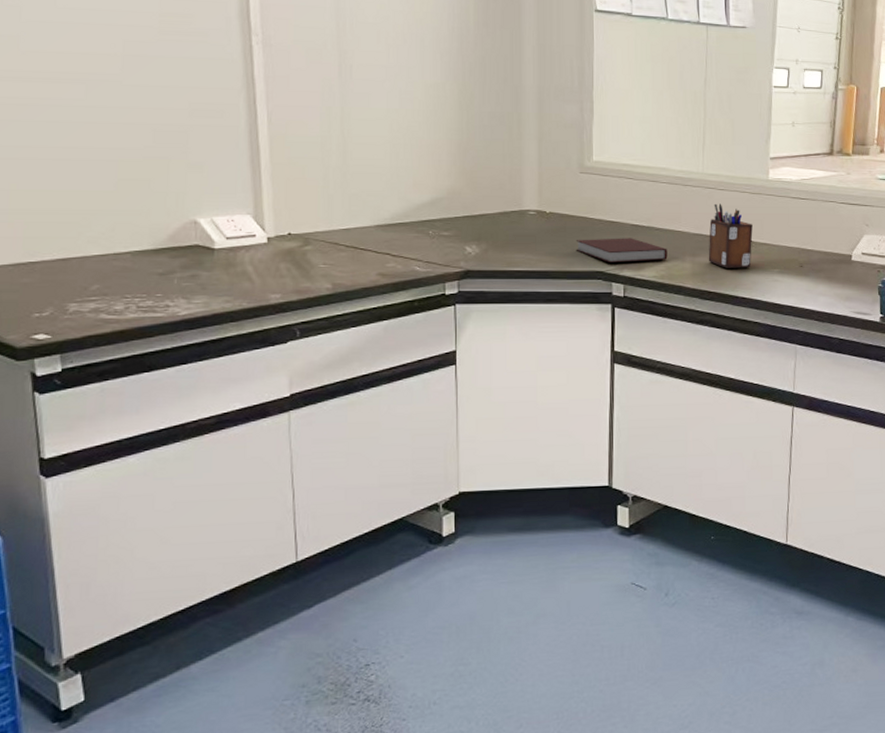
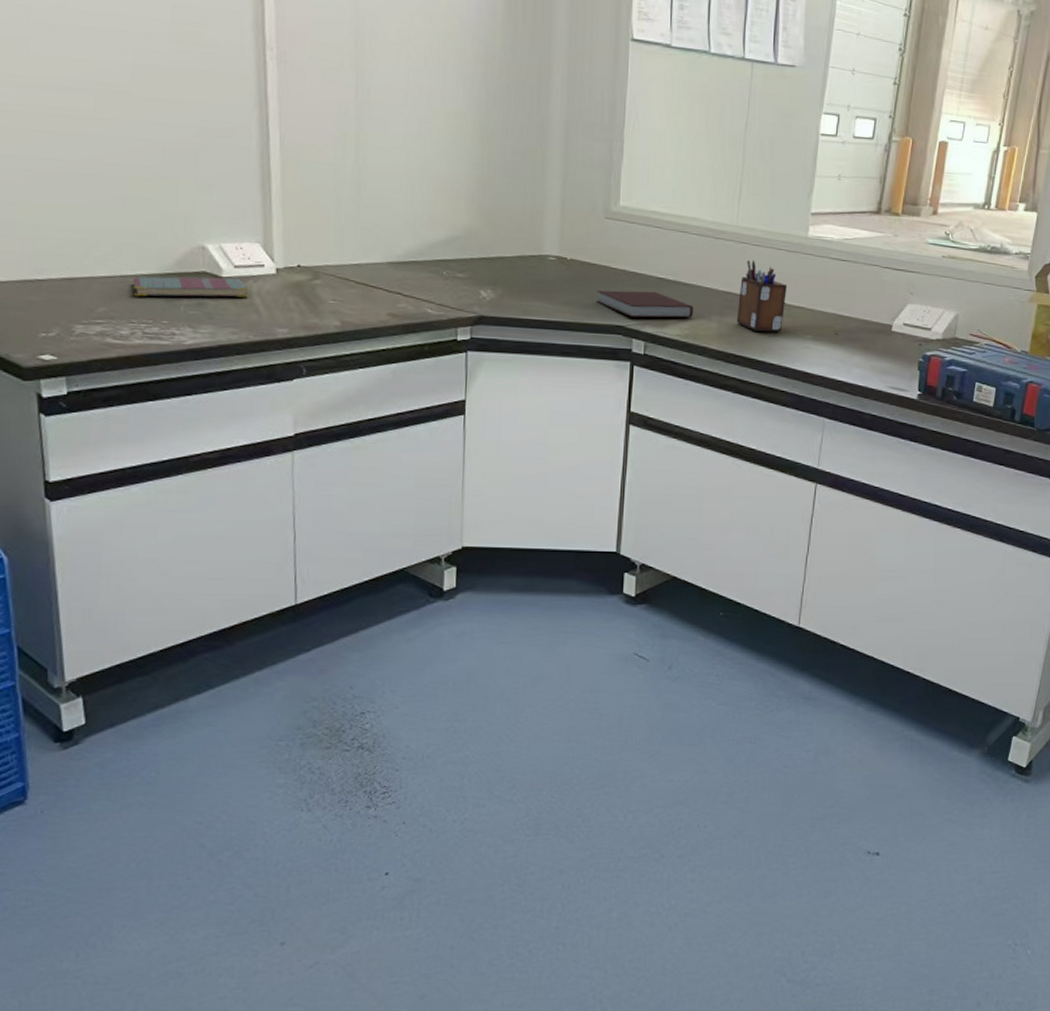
binder: none [126,249,242,273] -> present [132,276,249,298]

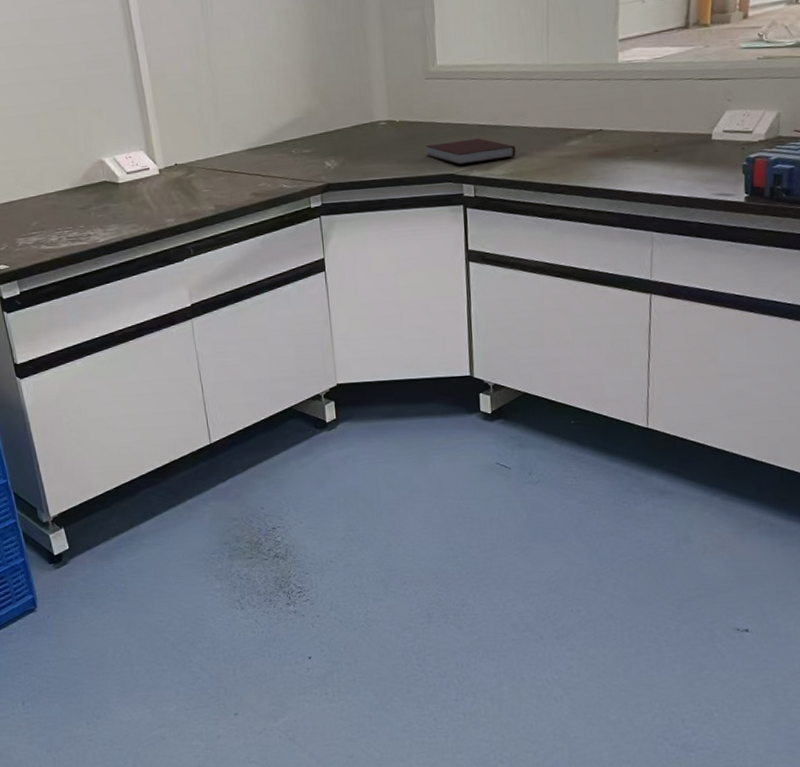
binder: present [132,276,249,298] -> none [53,182,141,209]
desk organizer: present [736,260,787,333] -> none [557,94,603,160]

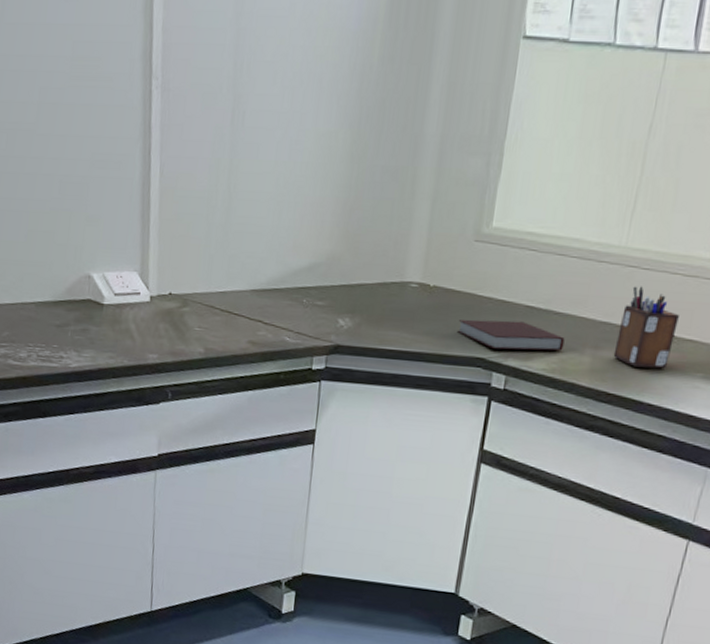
desk organizer: none [557,94,603,160] -> present [613,286,679,369]

